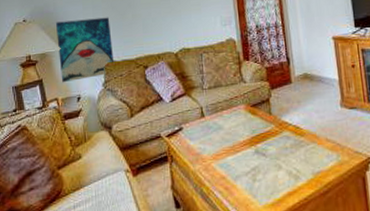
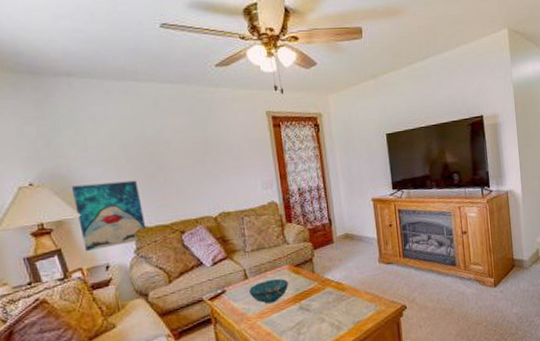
decorative bowl: none [204,118,244,145] -> present [248,279,288,304]

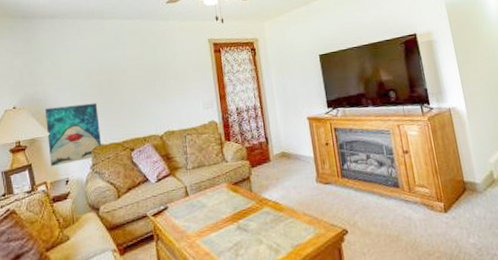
decorative bowl: present [248,279,288,304] -> none [189,196,227,222]

